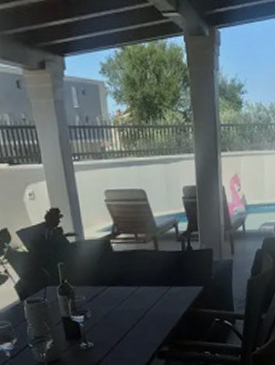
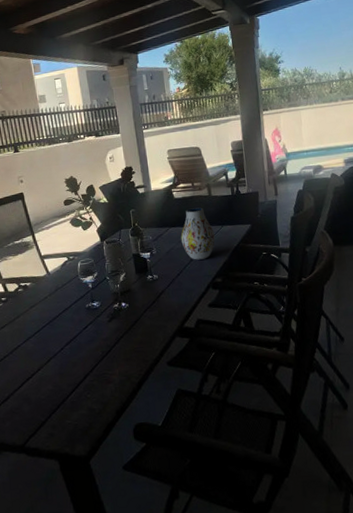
vase: none [121,264,162,326] -> present [180,207,215,260]

